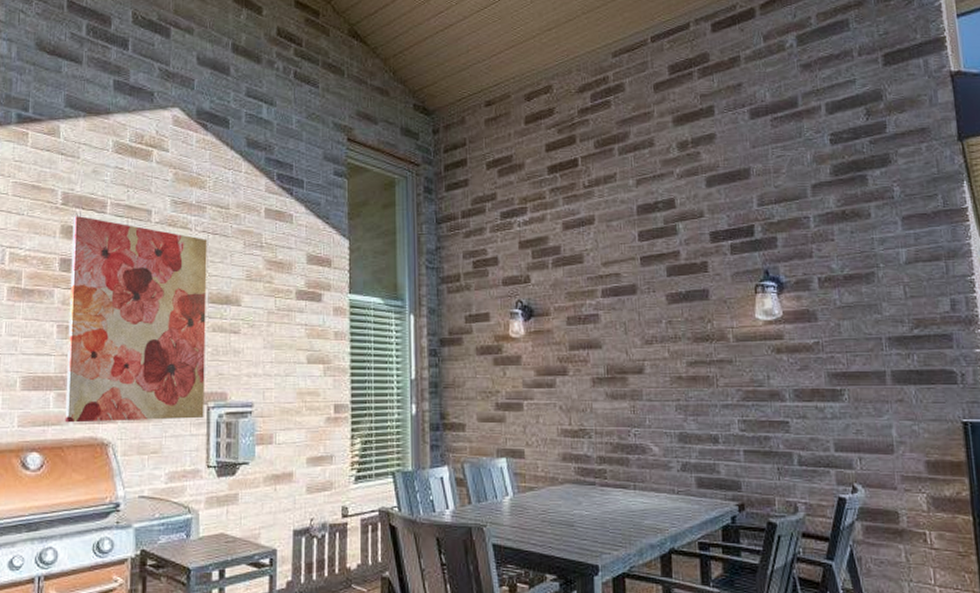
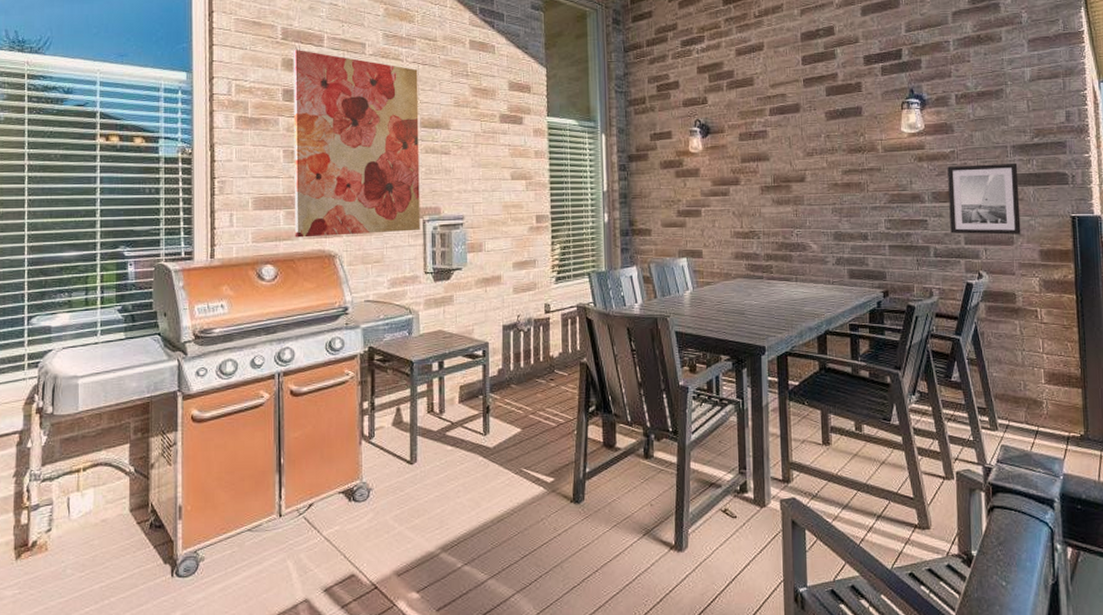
wall art: none [811,358,903,441] -> present [947,164,1021,235]

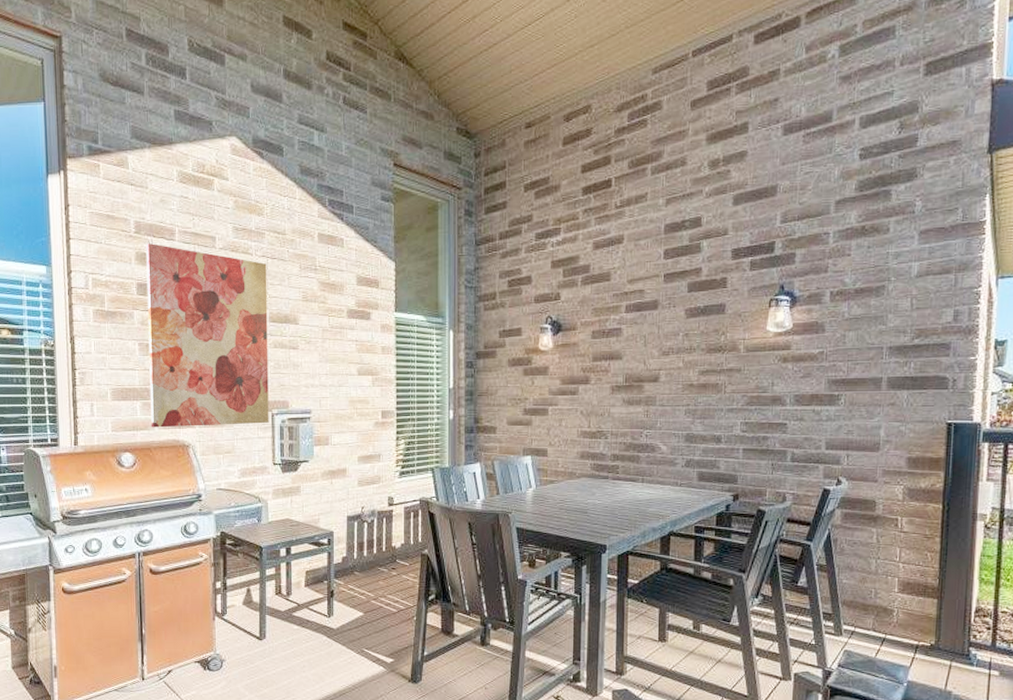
wall art: present [947,164,1021,235] -> none [811,366,893,440]

